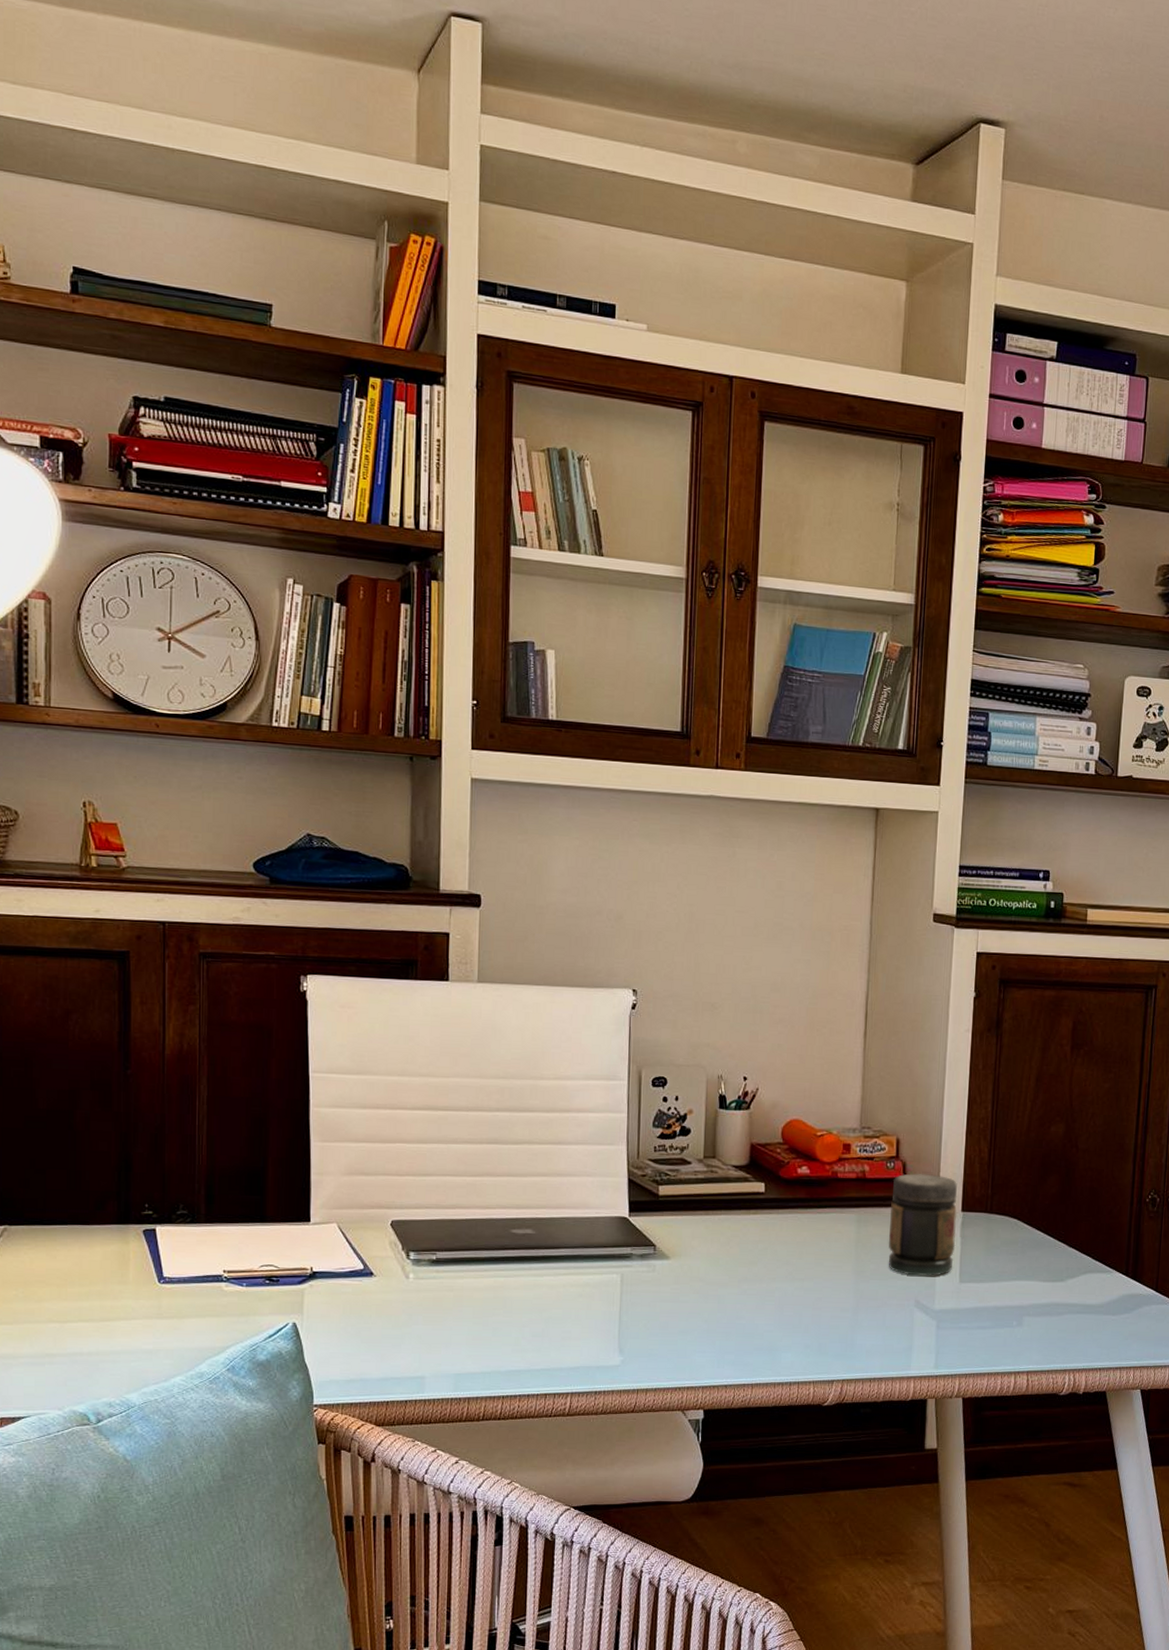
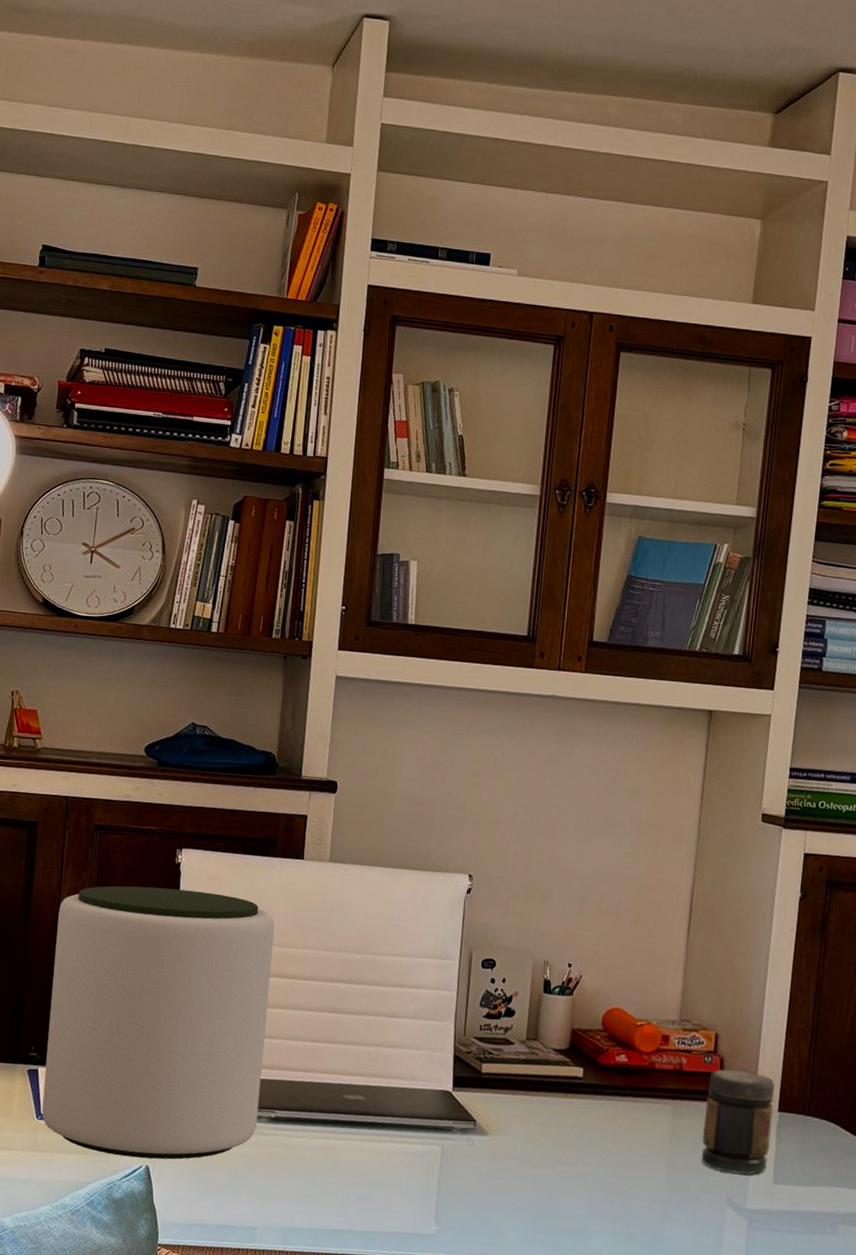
plant pot: none [164,1019,422,1316] -> present [42,886,275,1160]

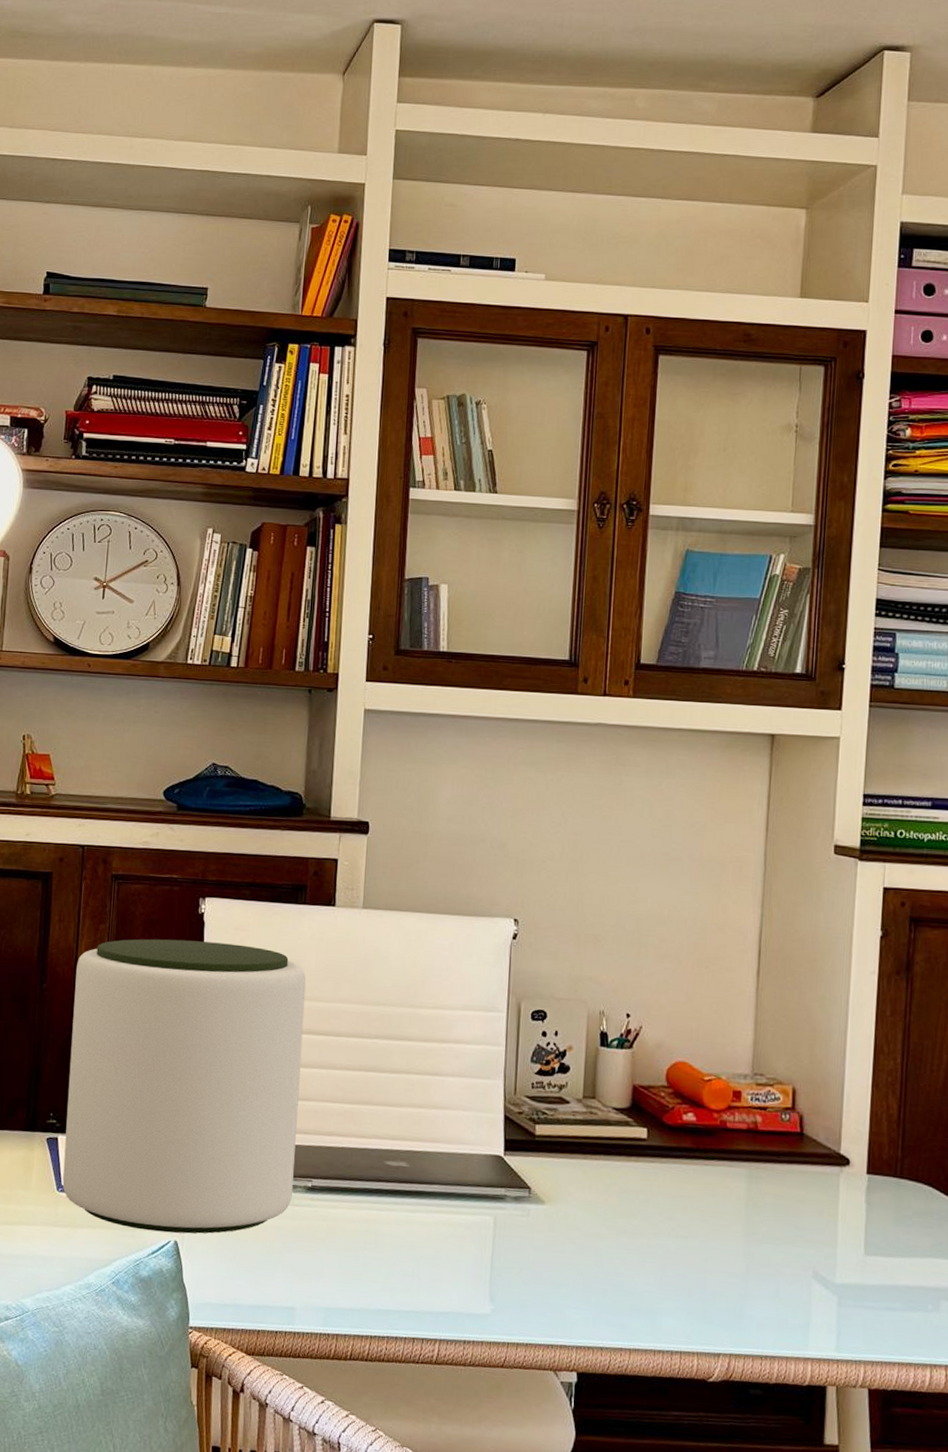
jar: present [701,1069,775,1175] -> none [782,1128,862,1245]

